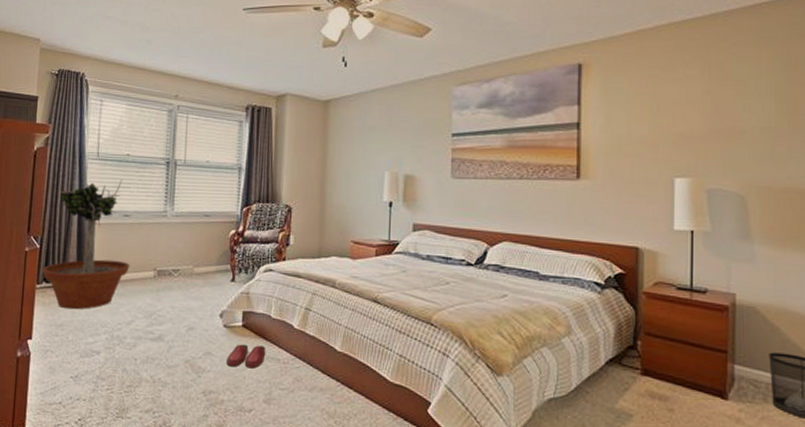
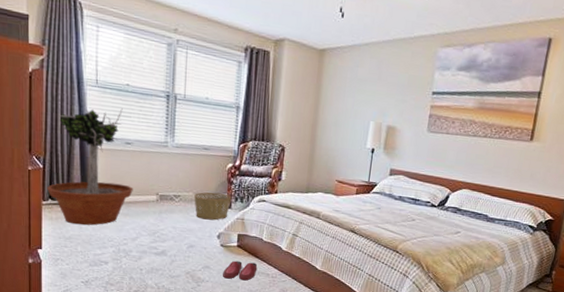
basket: none [194,263,235,296] -> present [194,192,232,221]

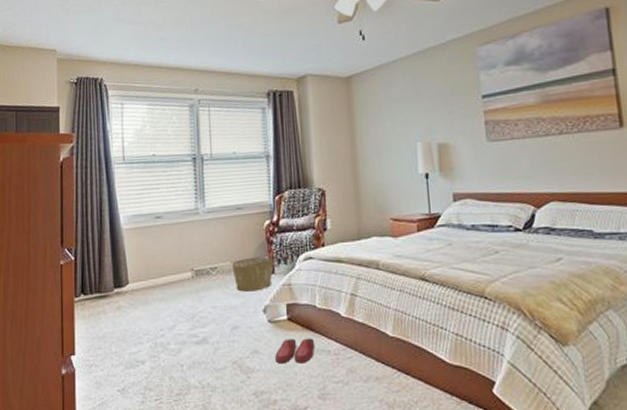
potted tree: present [47,108,133,225] -> none [79,181,167,320]

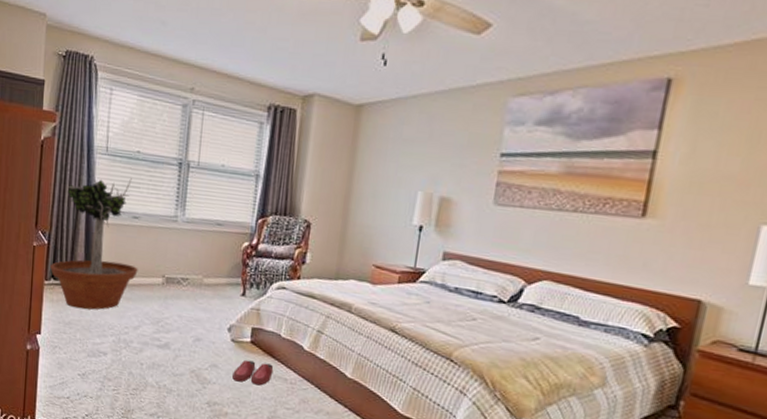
potted tree: none [79,181,167,320] -> present [50,178,138,310]
basket: present [232,256,274,292] -> none [203,275,247,310]

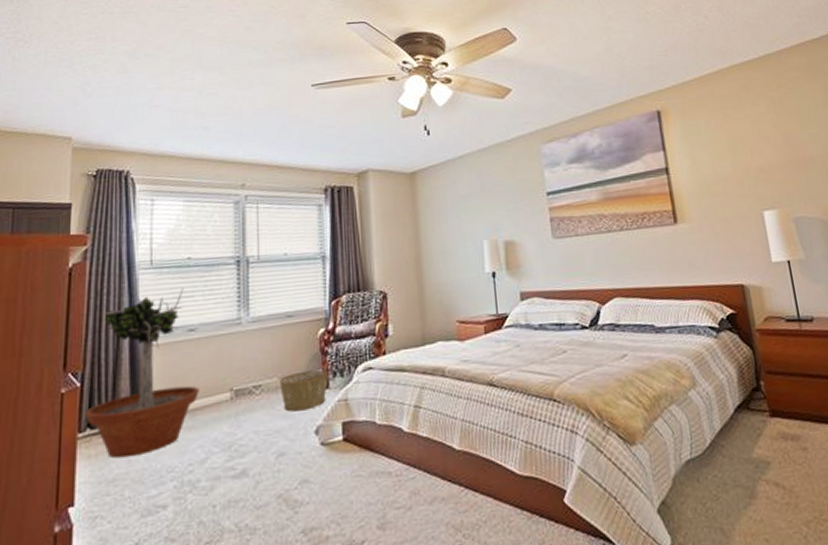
basket: none [203,275,247,310] -> present [280,369,329,412]
slippers: present [232,359,274,386] -> none [328,459,374,493]

